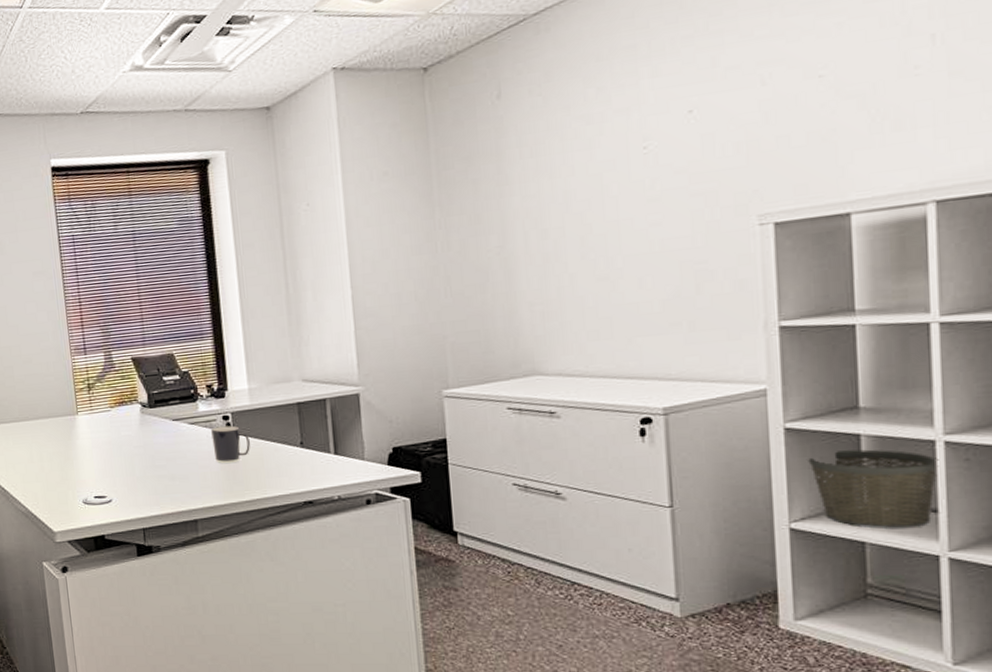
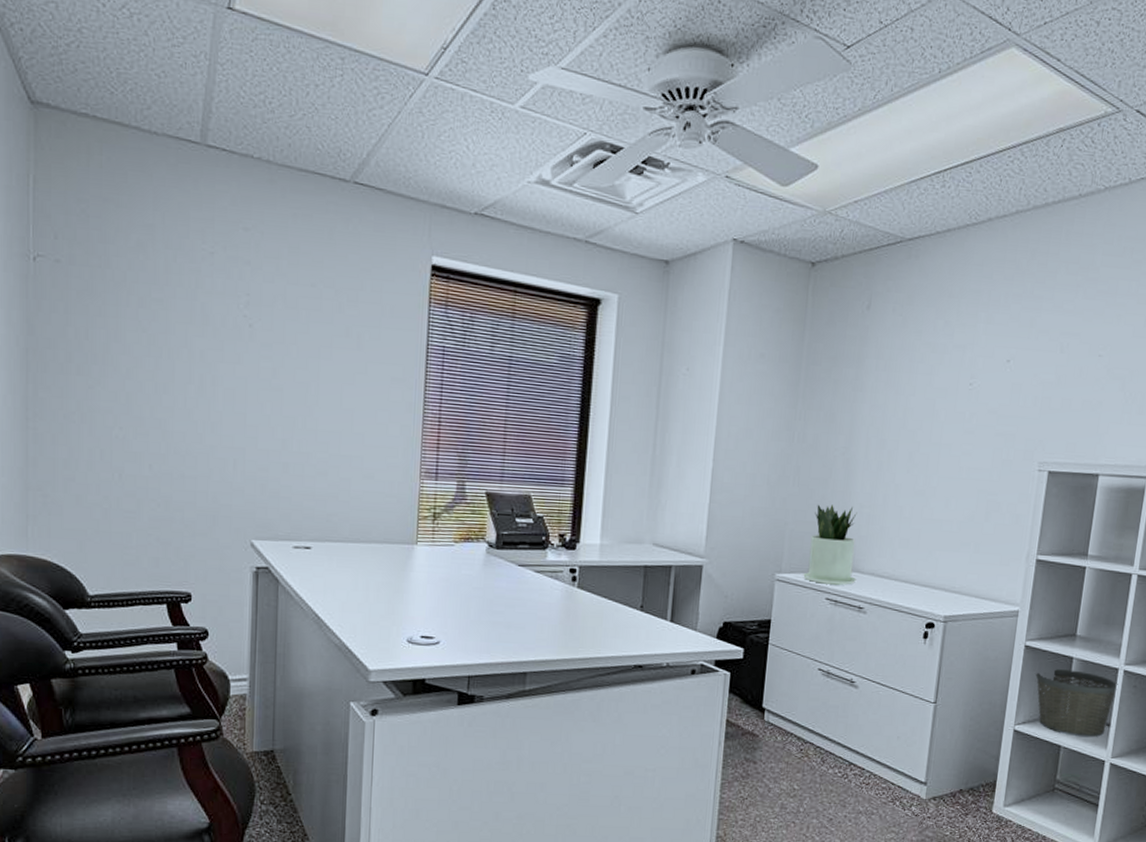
mug: present [211,425,250,464] -> none [555,578,593,619]
planter: none [475,306,541,394] -> present [803,505,857,585]

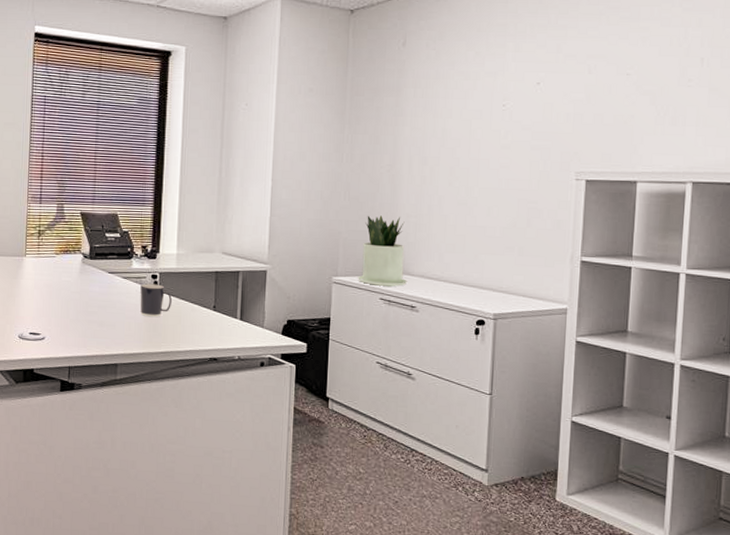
mug: none [555,578,593,619] -> present [140,283,172,318]
basket: present [1034,669,1118,737] -> none [588,363,675,429]

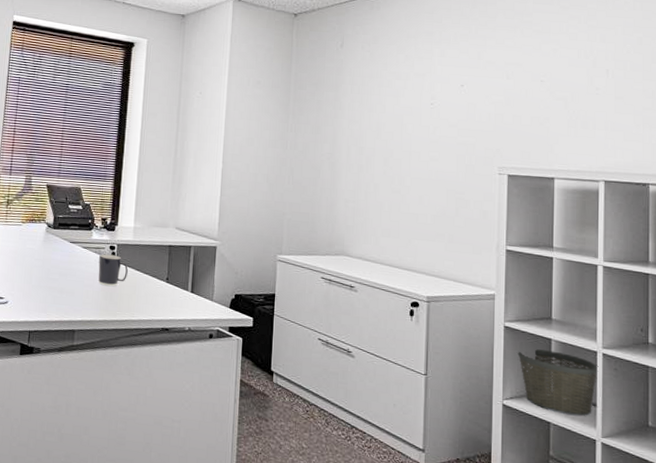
planter: present [358,215,408,287] -> none [301,199,347,267]
basket: none [588,363,675,429] -> present [516,349,599,416]

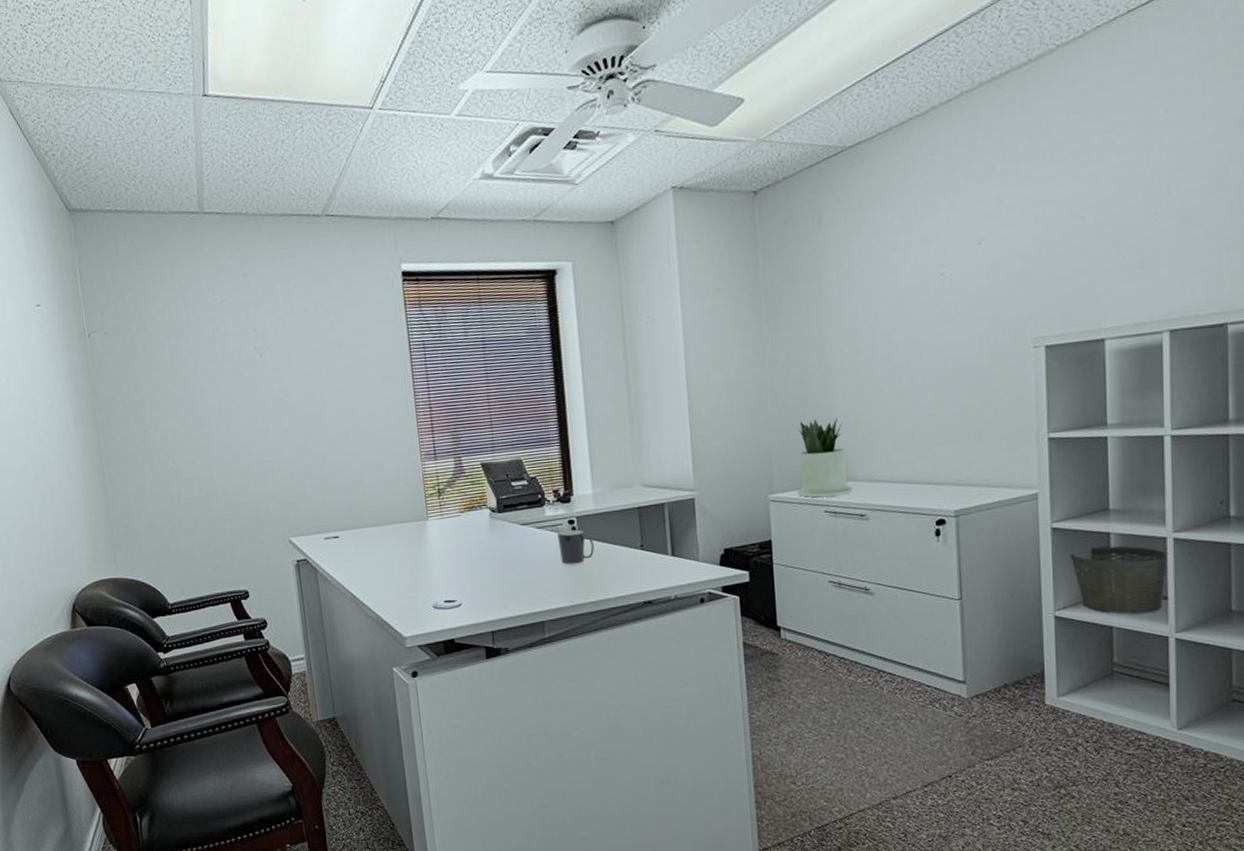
planter: none [301,199,347,267] -> present [797,417,854,498]

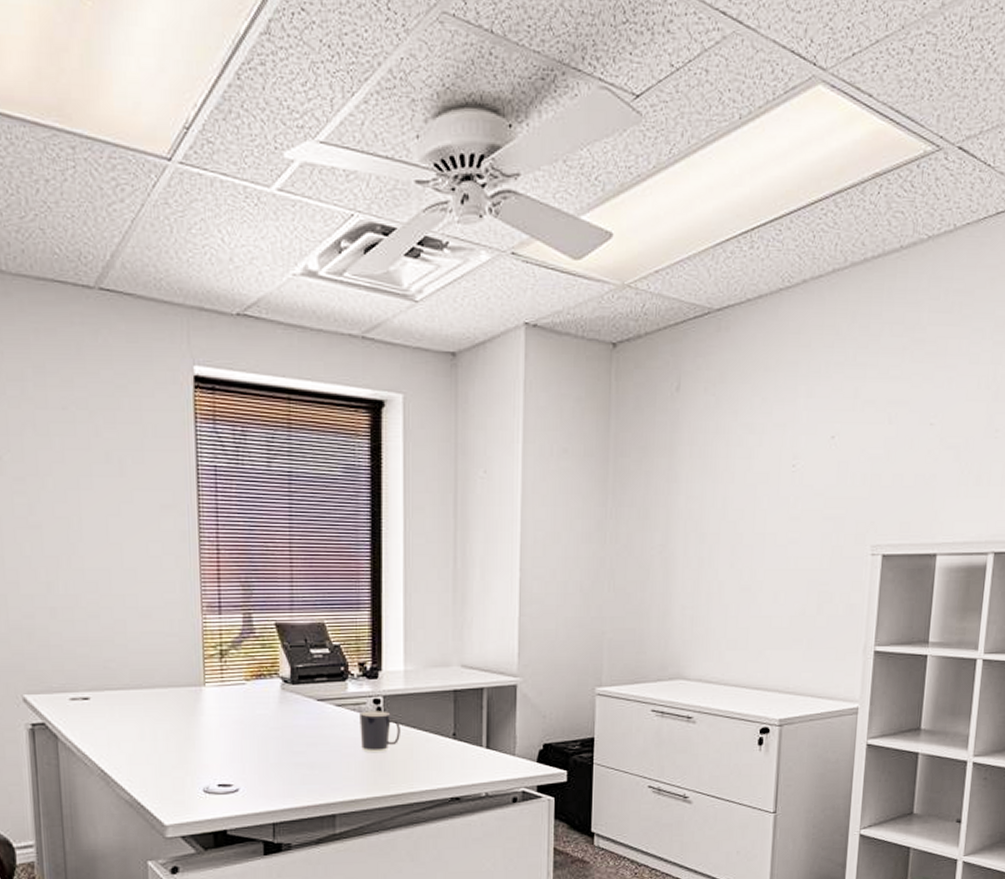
planter: present [797,417,854,498] -> none [626,609,683,695]
basket: present [1068,545,1169,614] -> none [878,766,968,836]

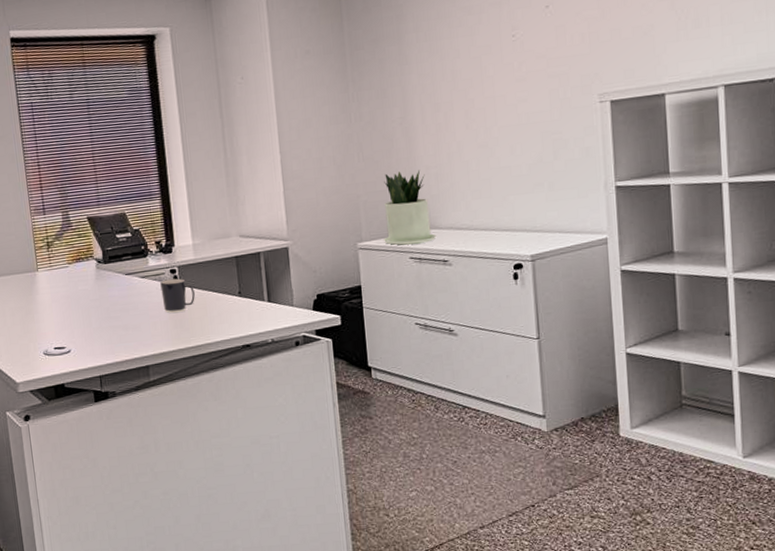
planter: none [626,609,683,695] -> present [384,170,437,246]

